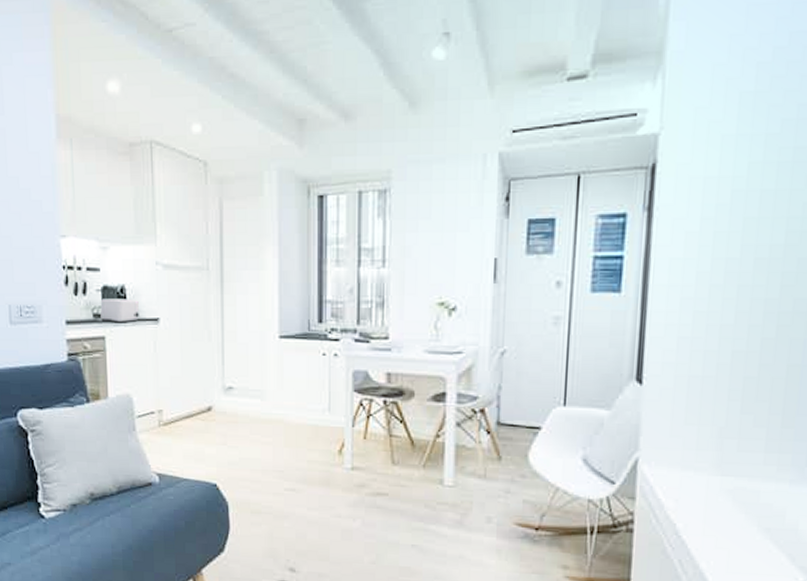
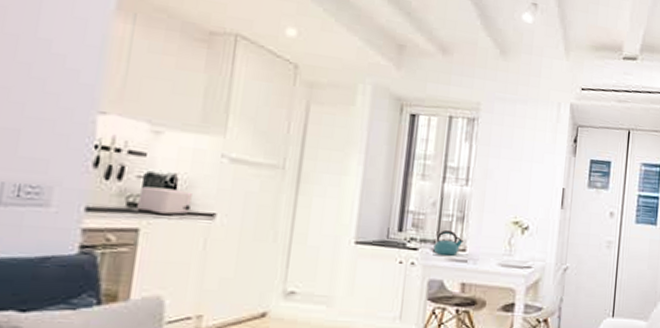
kettle: none [355,317,385,344] -> present [433,229,464,256]

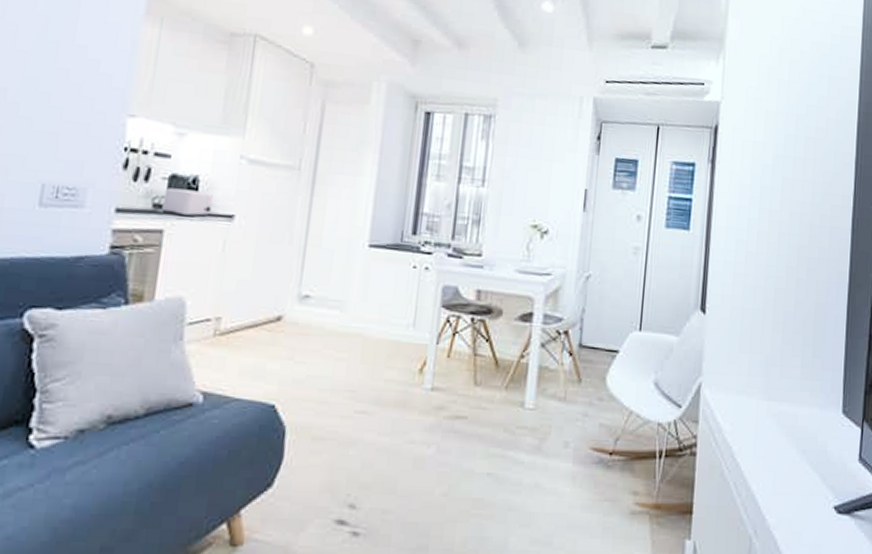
kettle: present [433,229,464,256] -> none [448,233,480,261]

